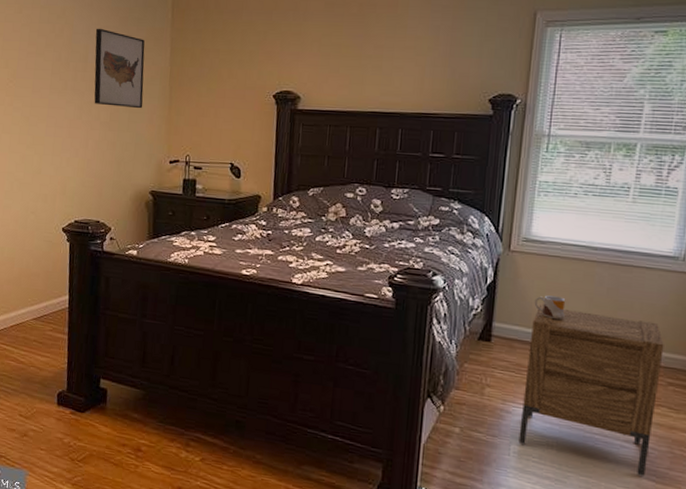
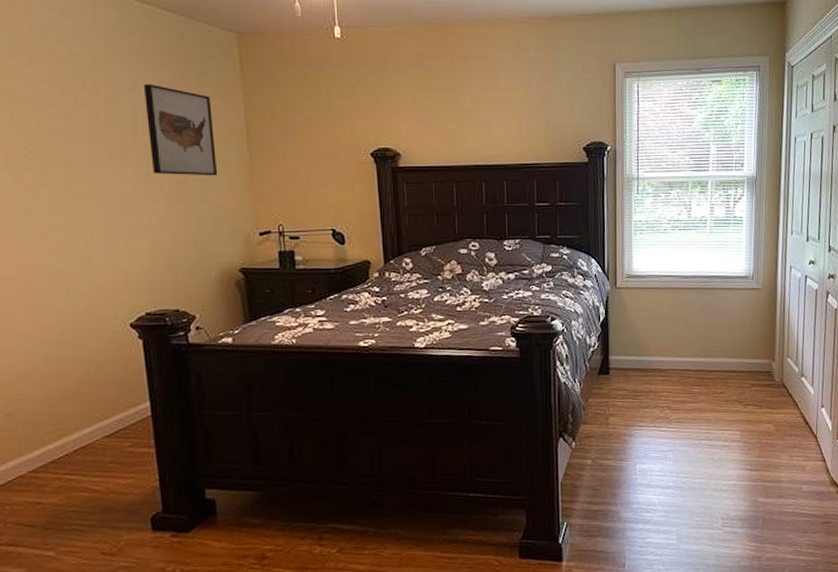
nightstand: present [518,304,664,477] -> none [641,333,746,469]
mug: present [534,295,566,320] -> none [641,324,668,345]

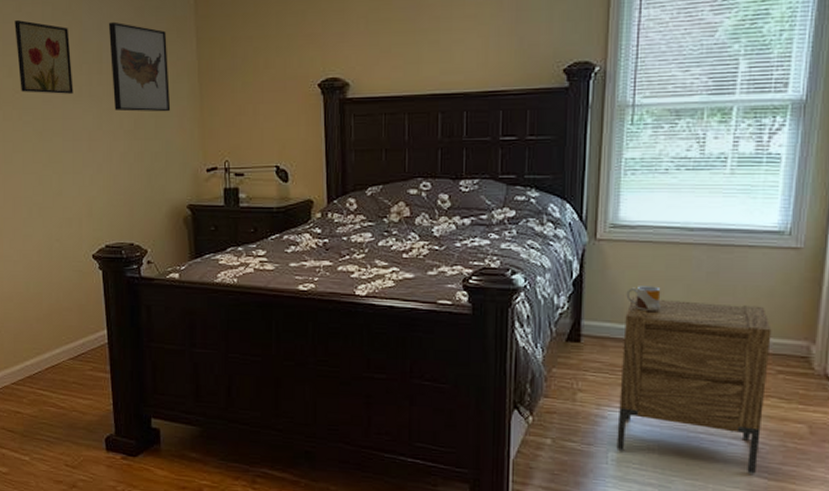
wall art: none [26,75,103,155] -> present [15,20,73,94]
mug: none [641,324,668,345] -> present [626,286,661,312]
nightstand: none [641,333,746,469] -> present [616,296,772,475]

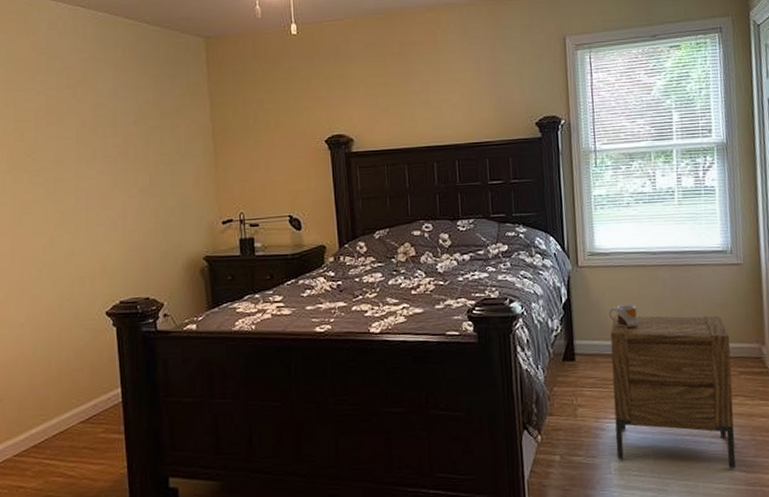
wall art: present [15,20,73,94] -> none [28,88,88,157]
wall art: present [108,21,171,112] -> none [123,88,186,171]

